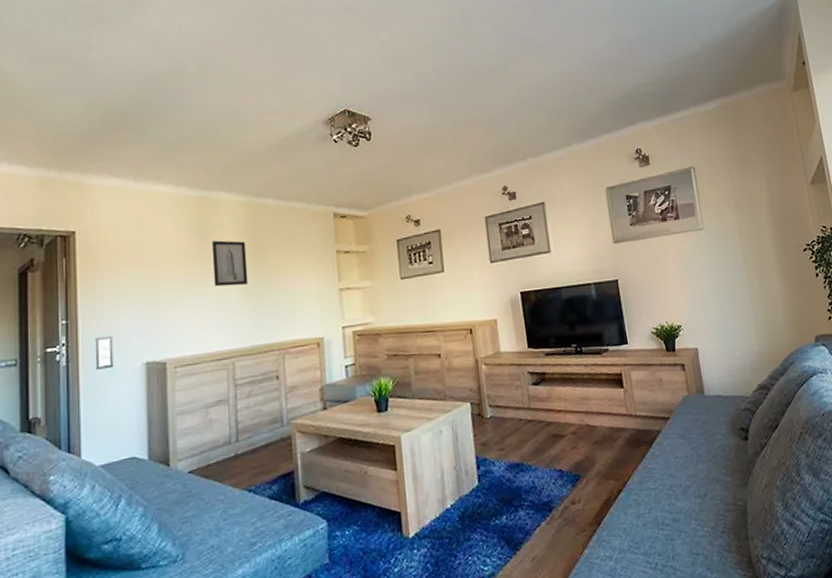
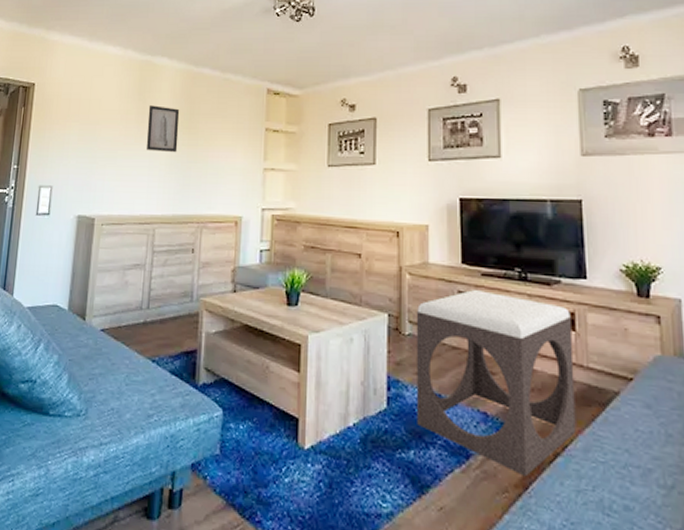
footstool: none [494,368,632,515] -> present [416,290,576,477]

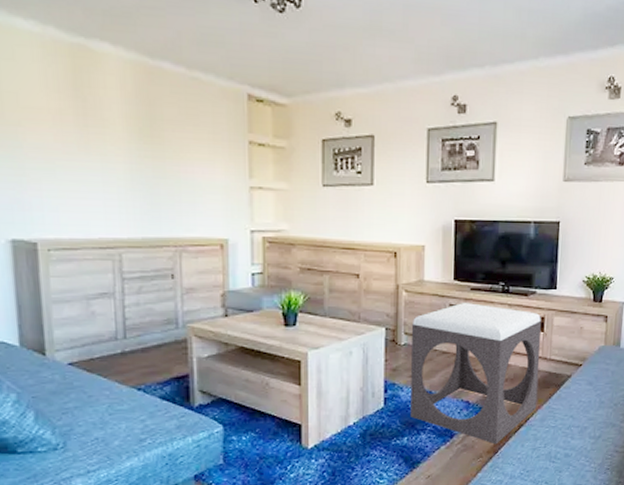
wall art: present [146,105,180,153] -> none [91,105,139,166]

